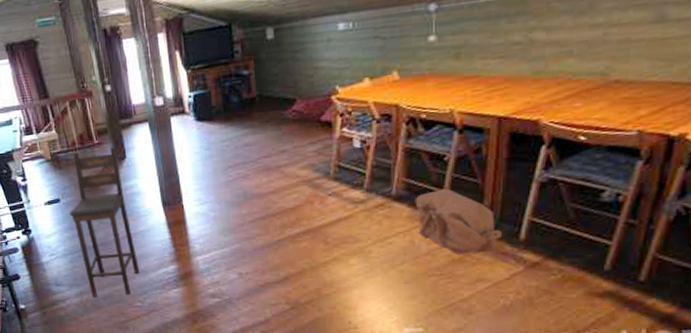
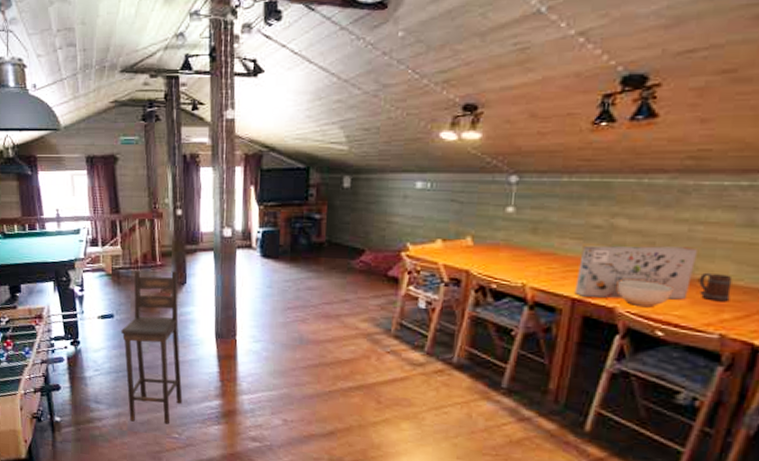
duffel bag: present [415,188,502,254] -> none [476,364,566,439]
toy set box: none [500,50,614,114] -> present [574,245,699,300]
bowl: none [539,89,593,116] -> present [616,280,673,308]
beer mug: none [616,72,647,101] -> present [699,272,733,302]

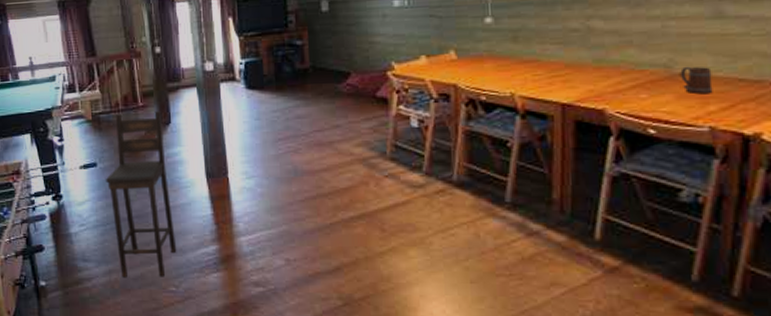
toy set box: present [574,245,699,300] -> none [562,43,675,101]
bowl: present [616,280,673,308] -> none [602,79,658,107]

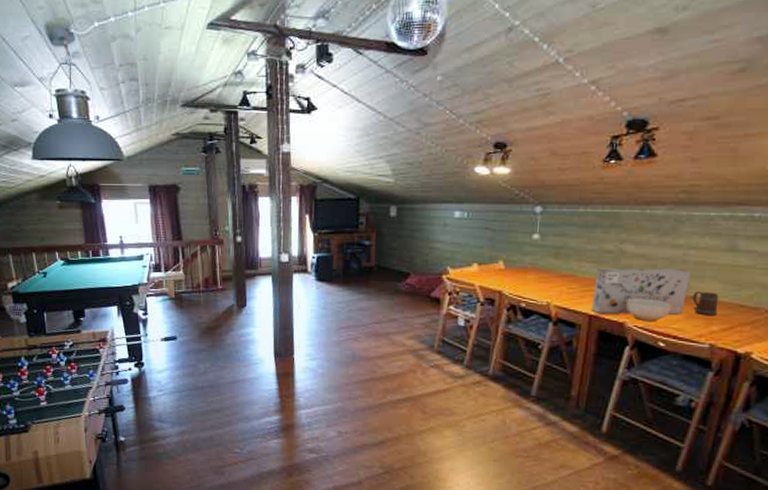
bar stool: present [106,111,177,278] -> none [184,294,244,440]
toy set box: none [562,43,675,101] -> present [591,268,692,315]
bowl: none [602,79,658,107] -> present [625,298,672,322]

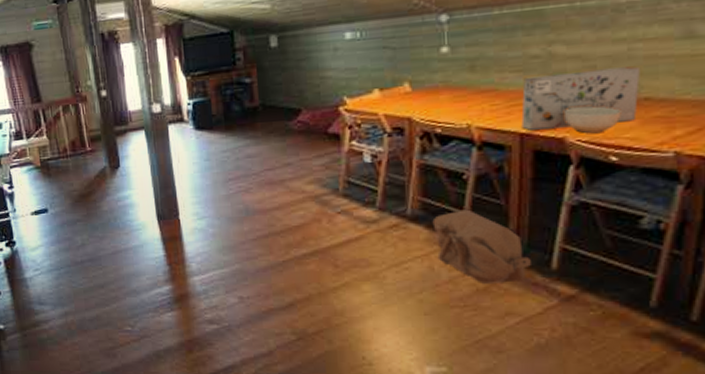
duffel bag: none [509,374,586,440] -> present [432,209,531,283]
beer mug: present [692,290,719,316] -> none [646,90,680,119]

